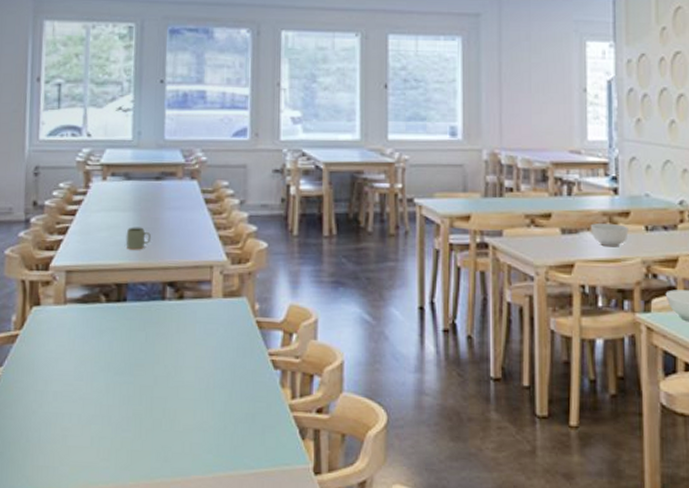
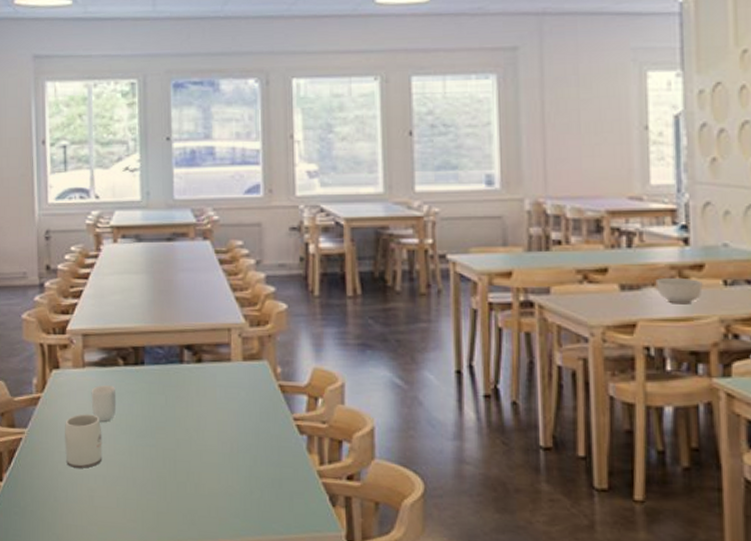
mug: none [40,351,80,407] -> present [64,414,103,468]
cup: none [70,322,97,359] -> present [91,385,117,422]
mug: present [126,227,151,250] -> none [140,289,165,313]

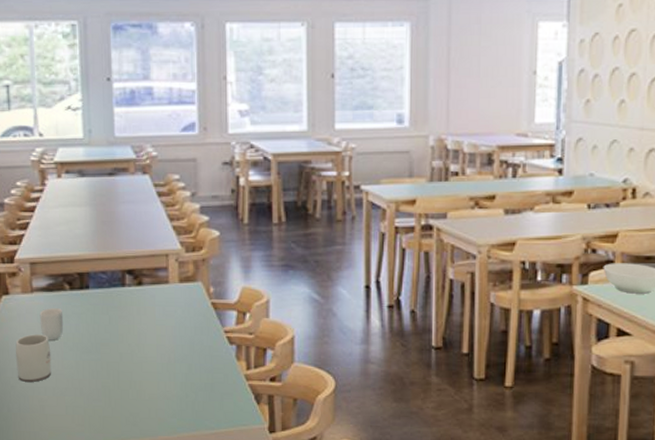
bowl: present [655,277,703,305] -> none [533,202,571,225]

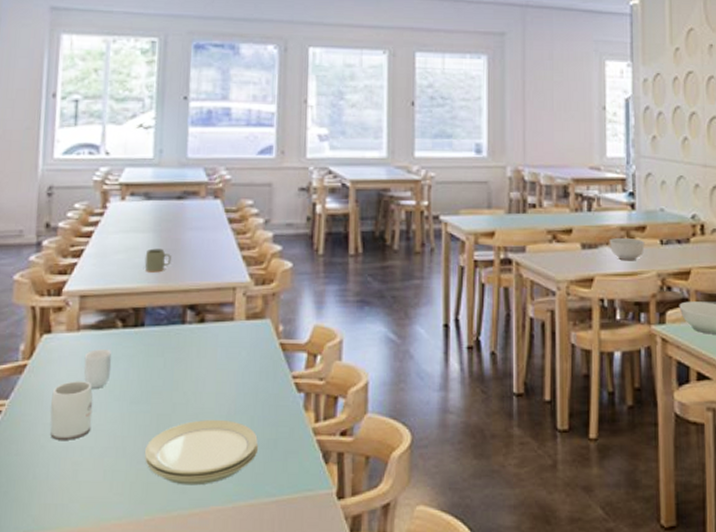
mug: none [84,220,108,242] -> present [144,248,171,273]
plate: none [98,367,197,420] -> present [144,420,259,486]
bowl: none [533,202,571,225] -> present [609,237,645,261]

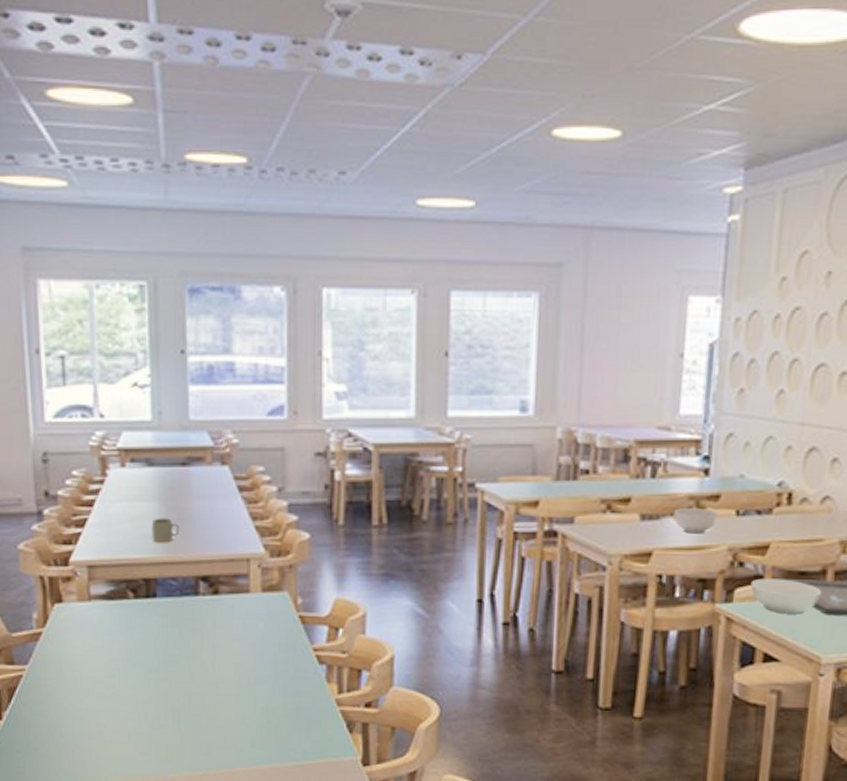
mug: present [50,381,93,440] -> none [69,649,112,704]
cup: present [83,349,112,388] -> none [98,619,127,656]
plate: present [144,420,259,486] -> none [166,688,281,749]

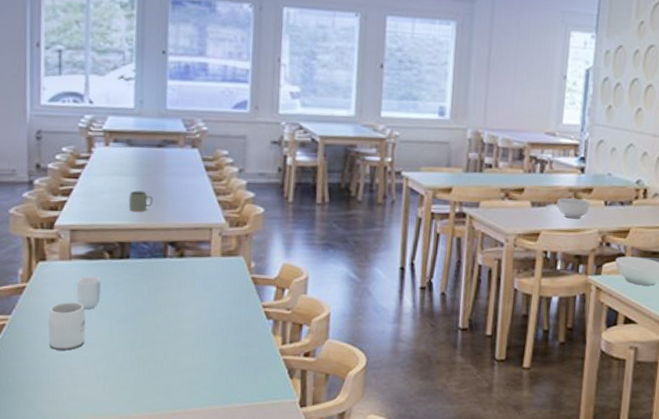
mug: none [69,649,112,704] -> present [48,302,86,351]
cup: none [98,619,127,656] -> present [76,276,102,309]

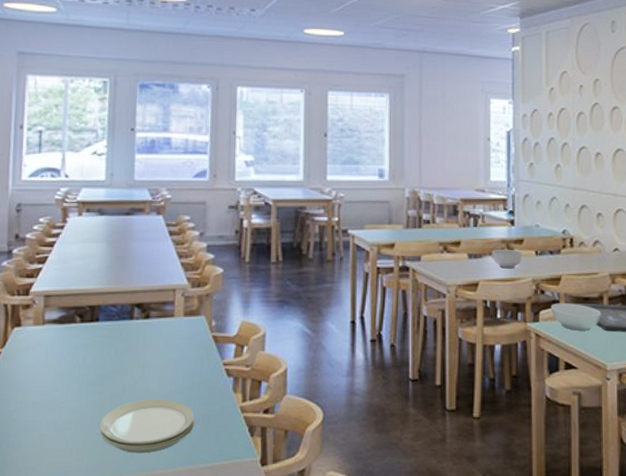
mug: present [48,302,86,351] -> none [20,366,57,415]
cup: present [76,276,102,309] -> none [48,340,72,373]
mug: present [128,190,153,212] -> none [99,256,121,276]
plate: none [132,339,232,391] -> present [99,399,195,454]

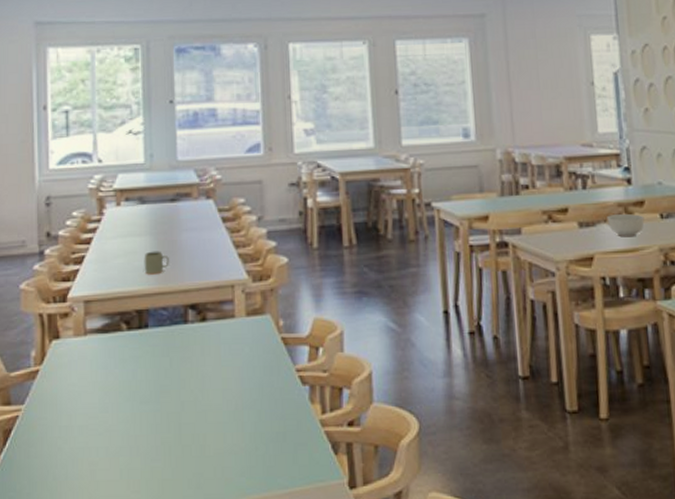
mug: none [99,256,121,276] -> present [144,251,169,275]
plate: present [99,399,195,454] -> none [157,416,268,481]

